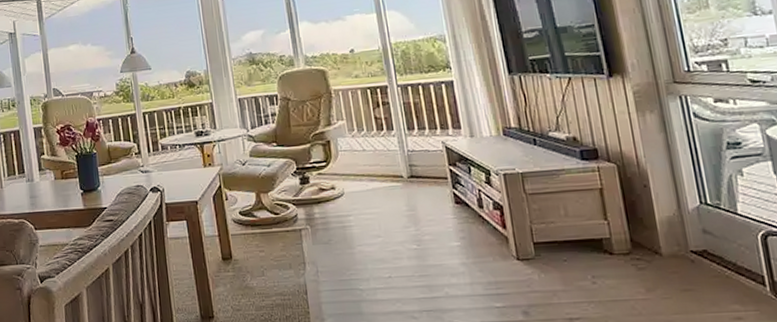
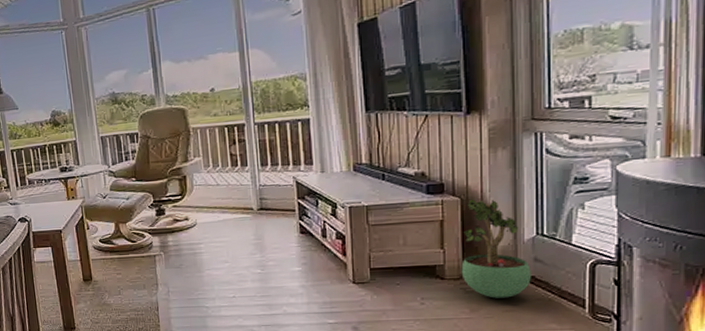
potted plant: none [623,165,704,276] -> present [461,199,531,298]

